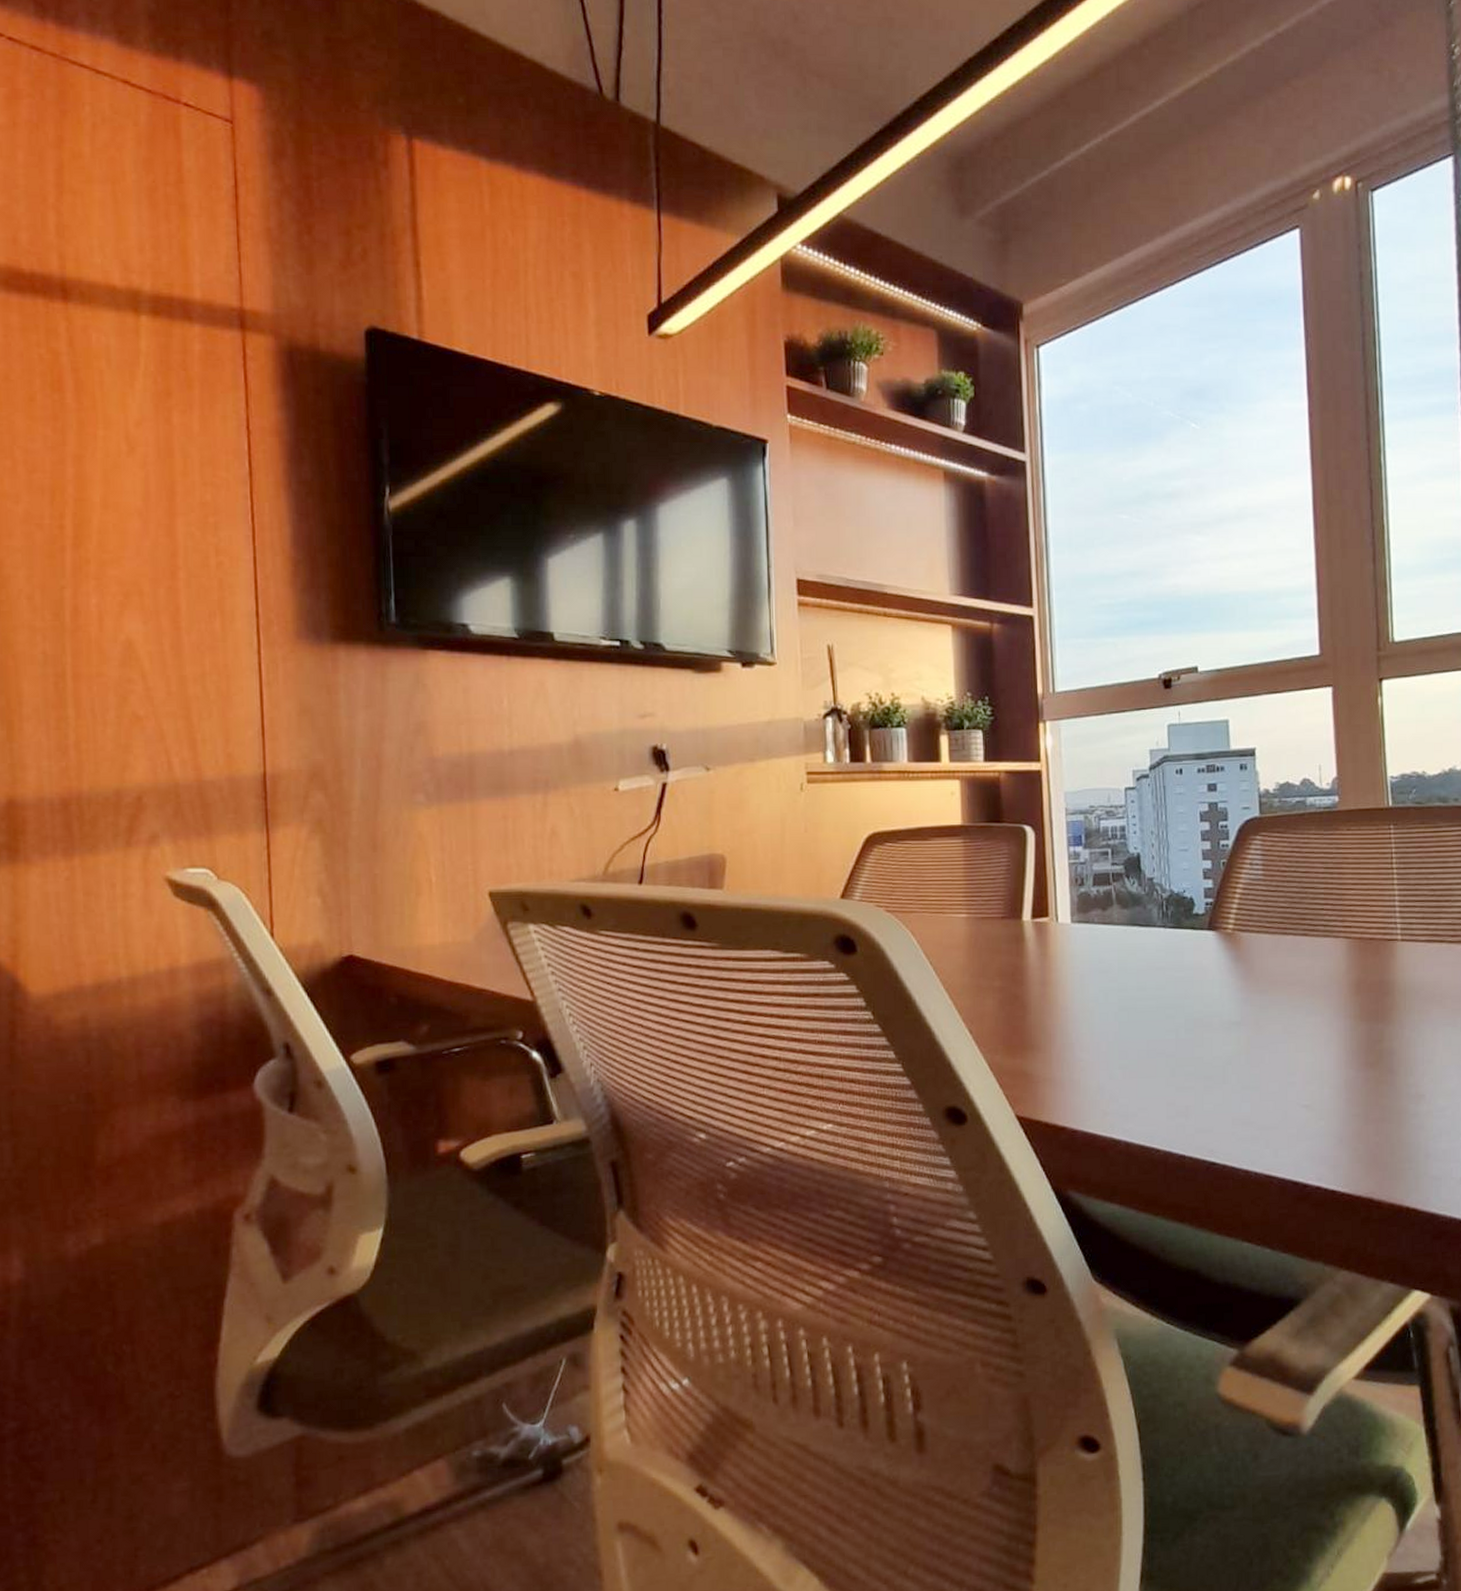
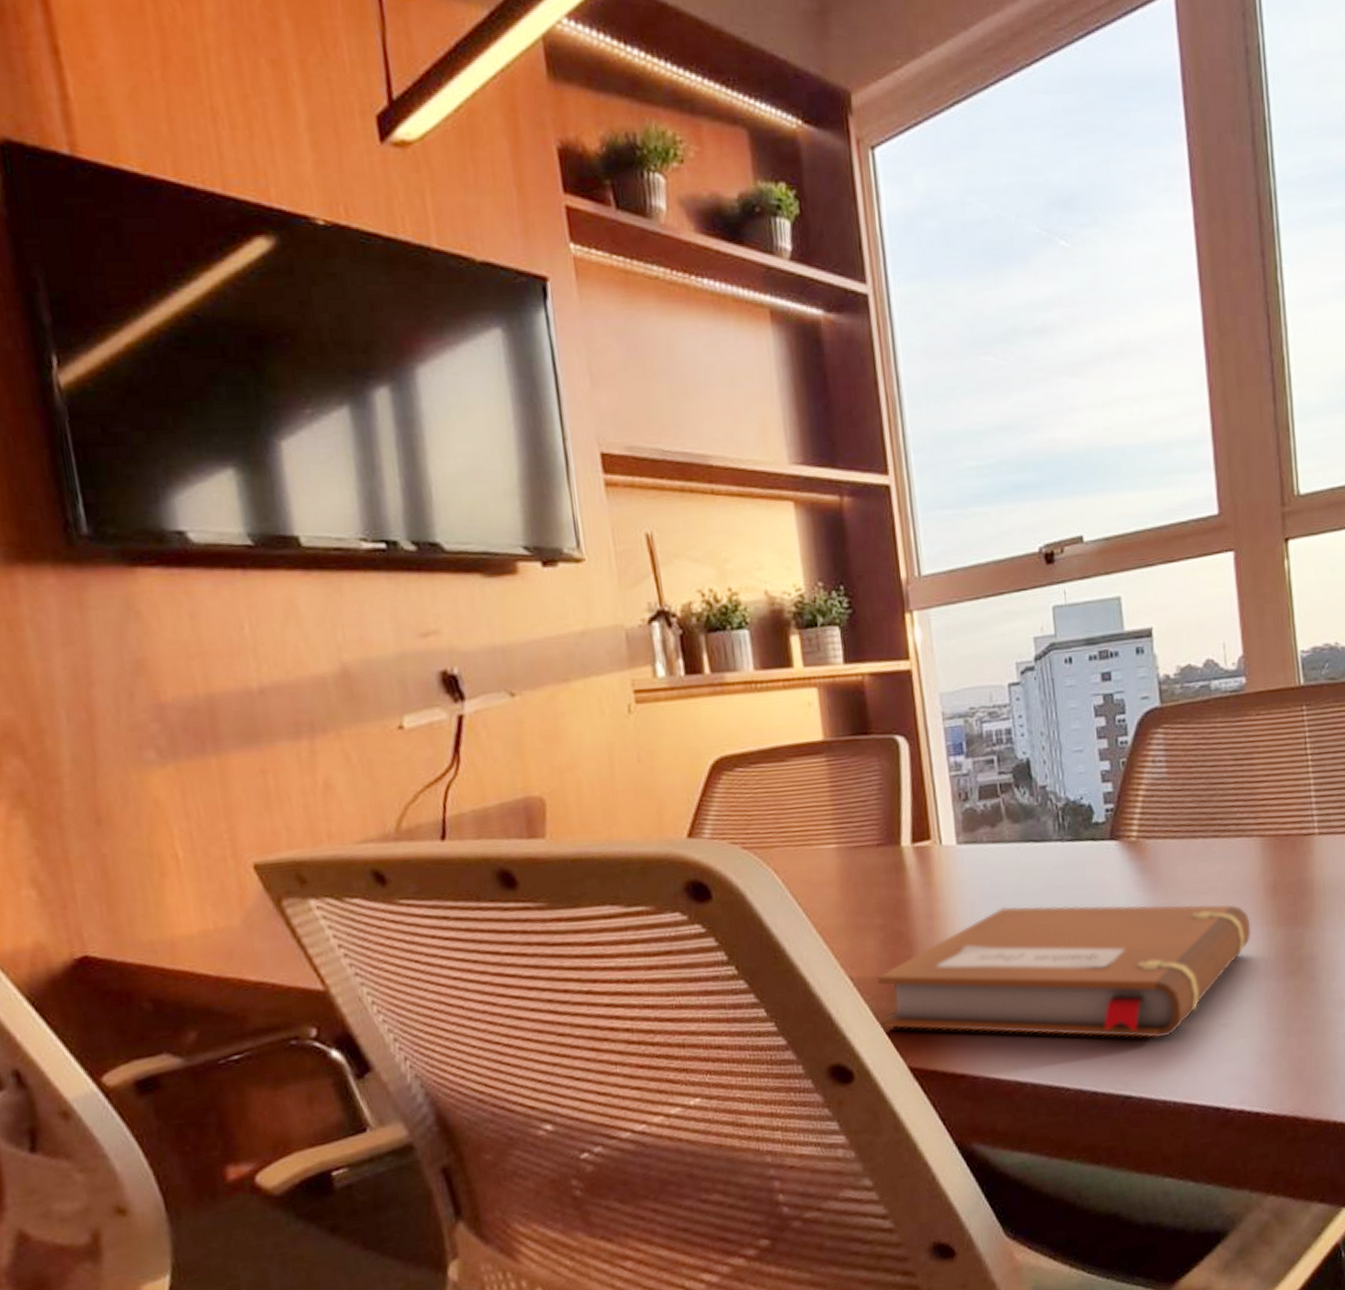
notebook: none [993,981,1334,1112] -> present [877,904,1251,1039]

